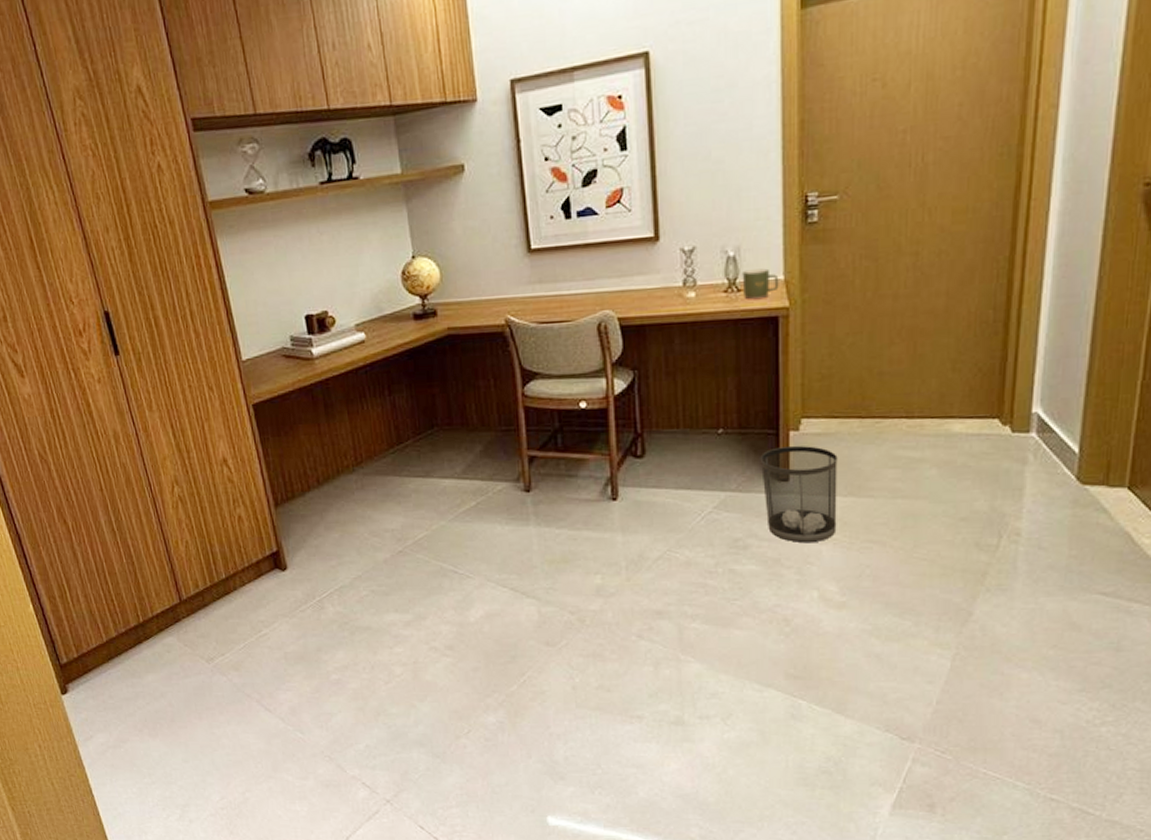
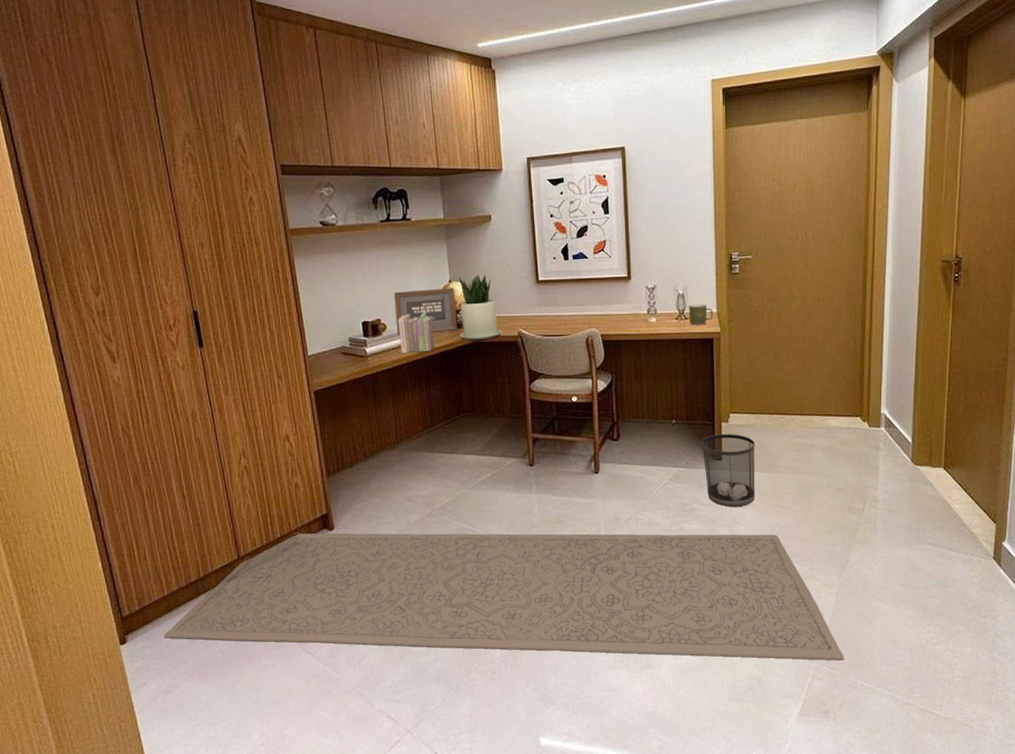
rug: none [106,573,961,742] -> present [163,533,844,661]
picture frame: none [343,265,426,331] -> present [394,288,457,336]
books: none [349,298,397,353] -> present [398,312,435,353]
planter: none [424,245,484,334] -> present [458,274,502,341]

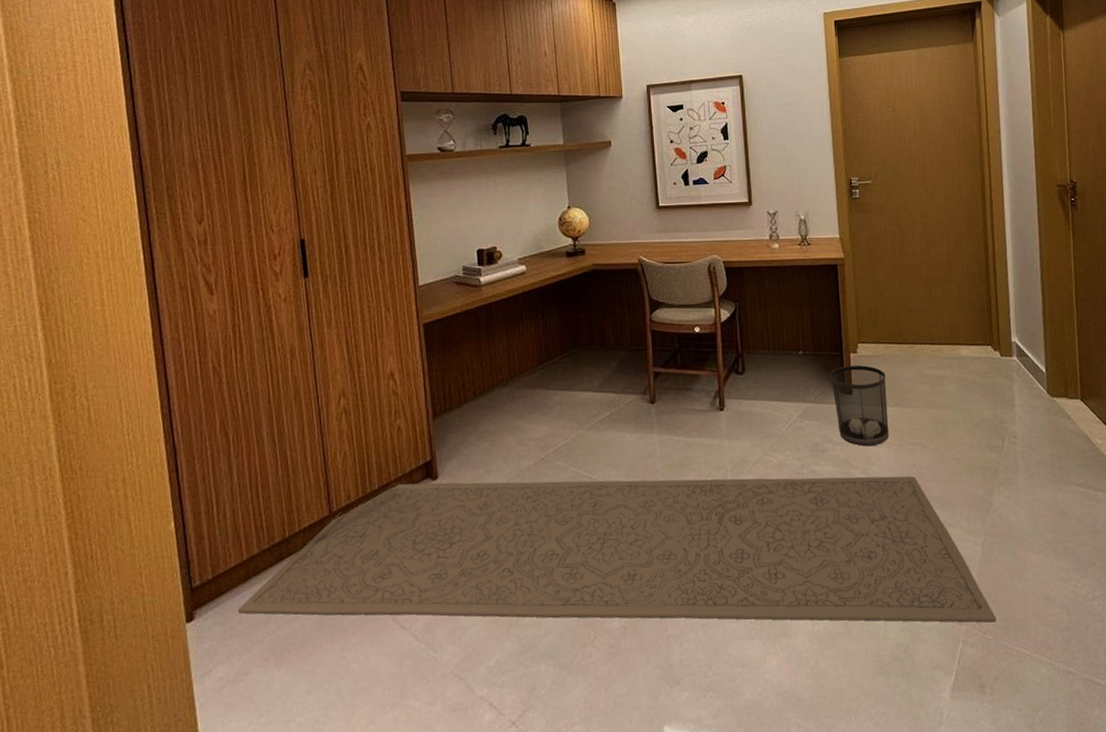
picture frame: present [394,288,457,336] -> none [511,214,576,264]
books: present [398,312,435,353] -> none [514,239,552,282]
planter: present [458,274,502,341] -> none [577,200,621,269]
mug: present [688,304,714,326] -> none [810,229,836,252]

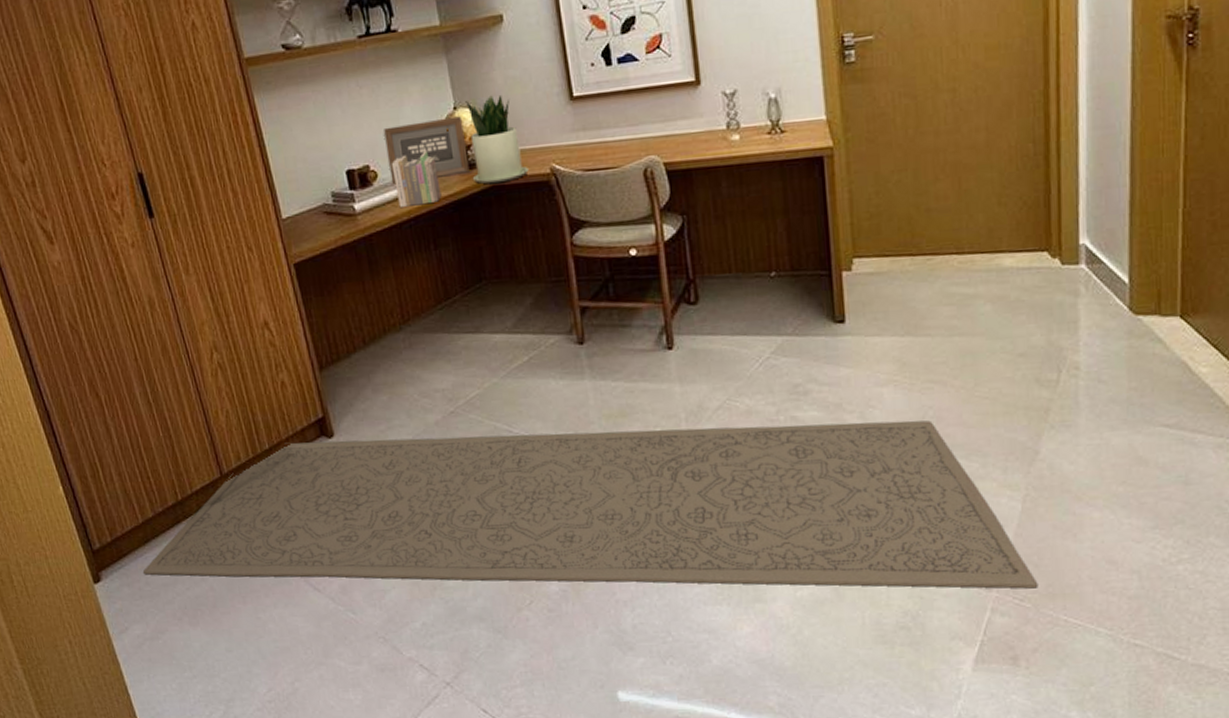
picture frame: none [511,214,576,264] -> present [384,116,470,185]
books: none [514,239,552,282] -> present [391,151,442,207]
planter: none [577,200,621,269] -> present [465,94,529,185]
waste bin: present [830,365,889,446] -> none [814,286,897,386]

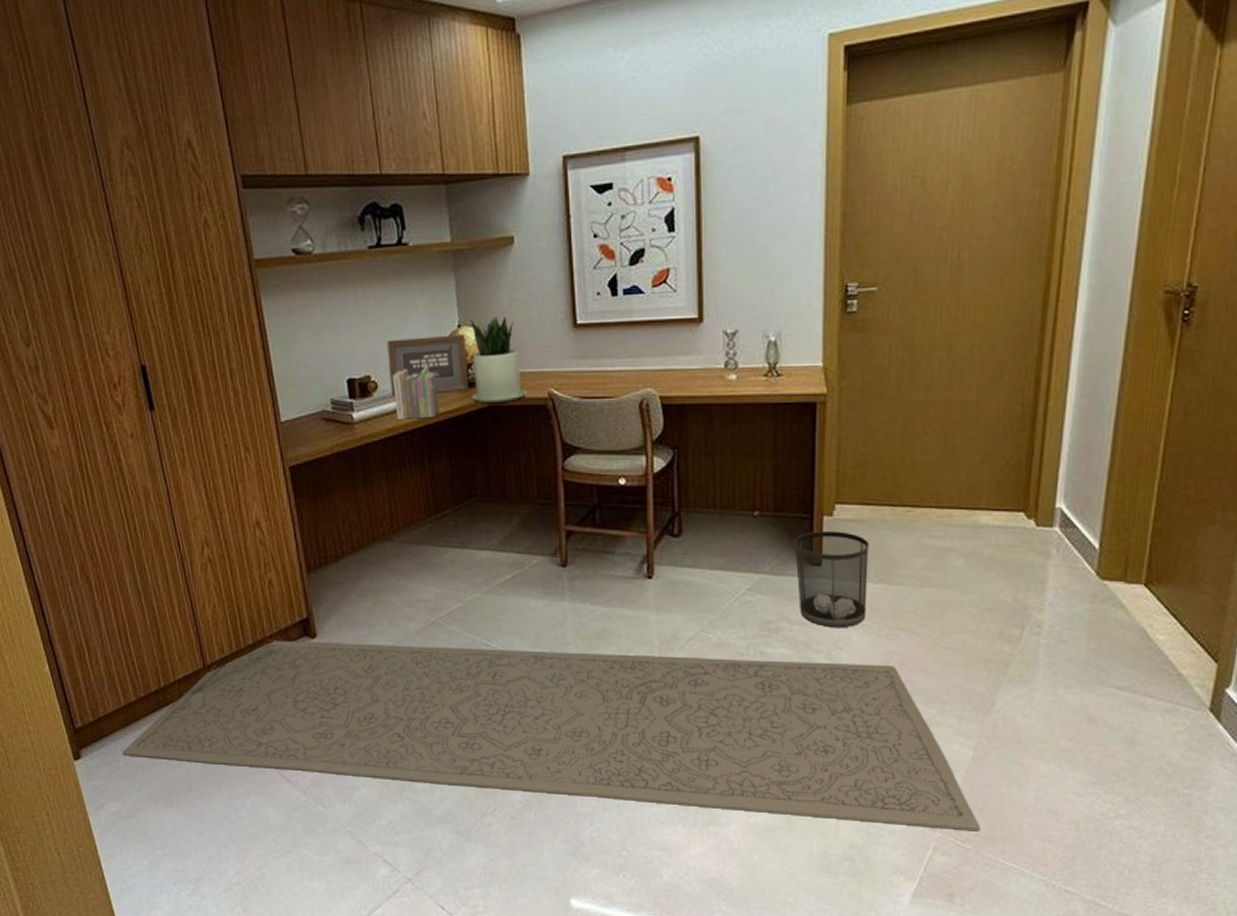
waste bin: none [814,286,897,386] -> present [794,531,869,627]

